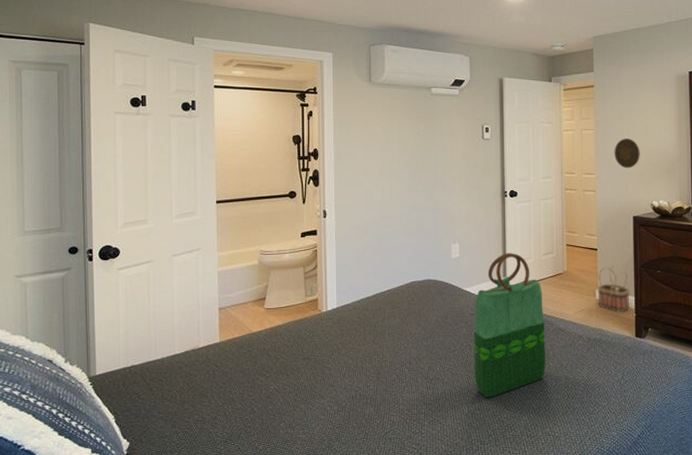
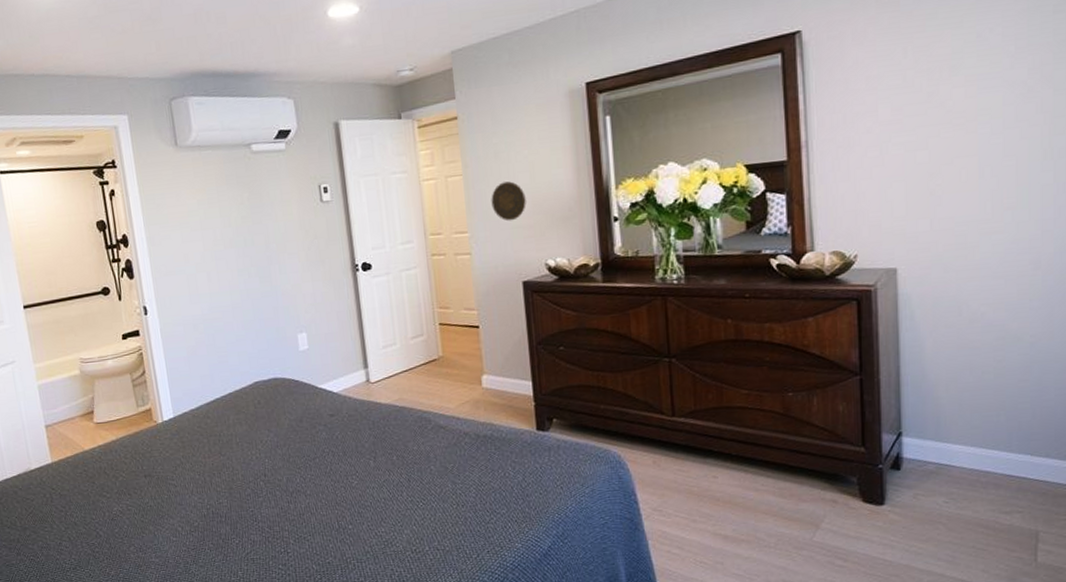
tote bag: present [474,253,546,398] -> none [333,339,427,511]
basket: present [598,264,630,313] -> none [483,344,527,402]

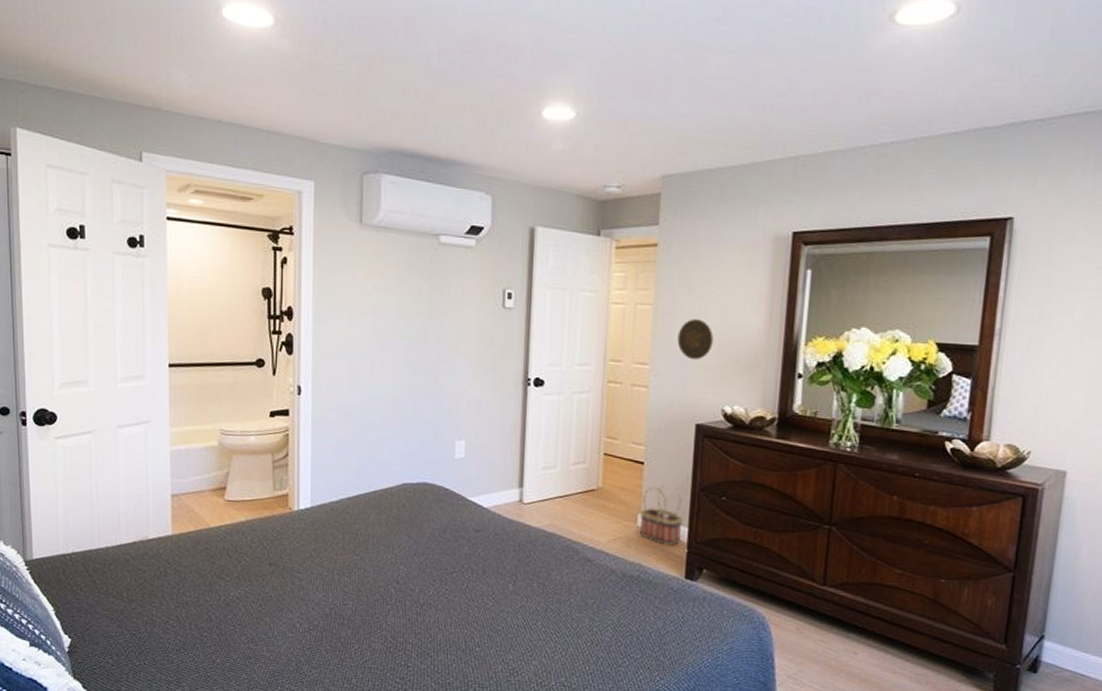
basket: none [483,344,527,402] -> present [639,484,683,547]

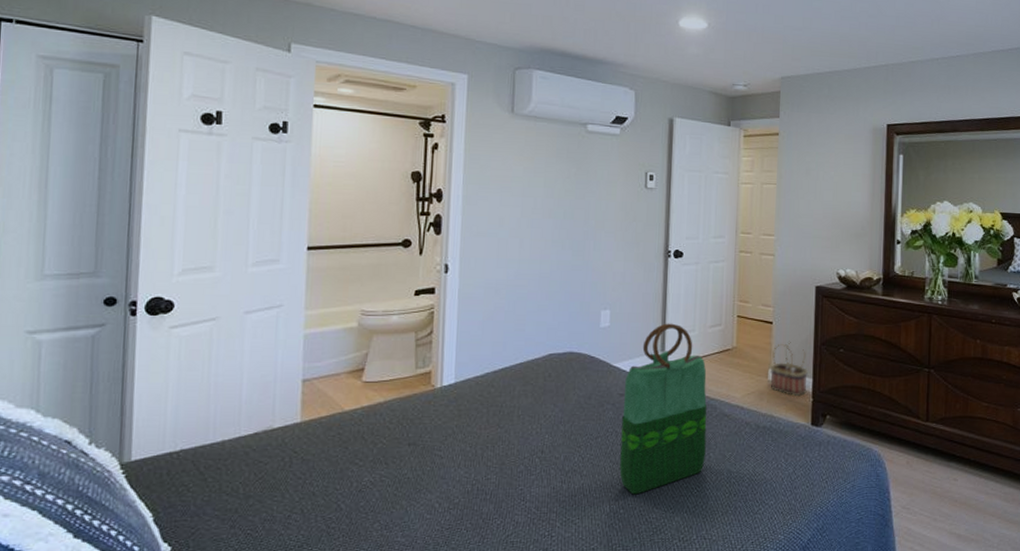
tote bag: none [475,457,569,634] -> present [620,323,707,495]
decorative plate: present [677,319,714,360] -> none [798,196,828,231]

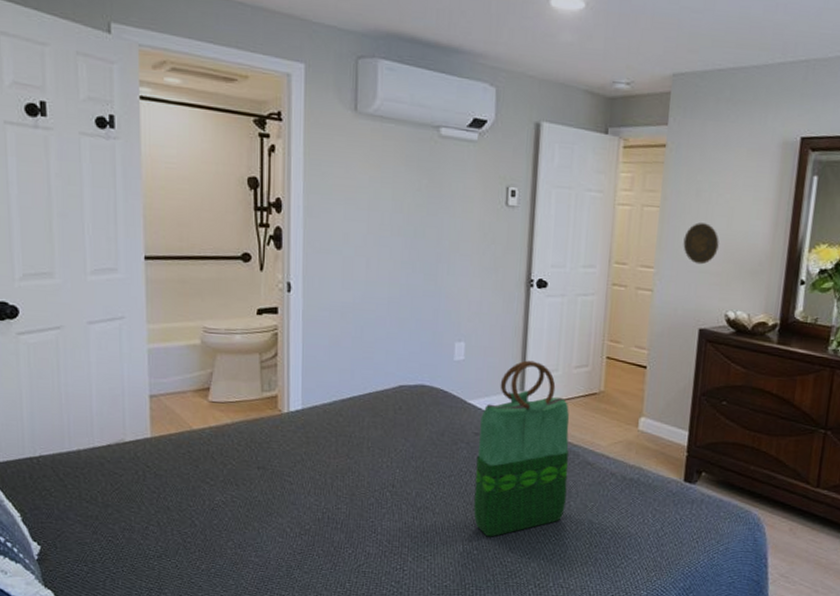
basket: present [770,341,808,397] -> none [640,388,684,450]
decorative plate: none [798,196,828,231] -> present [683,222,719,265]

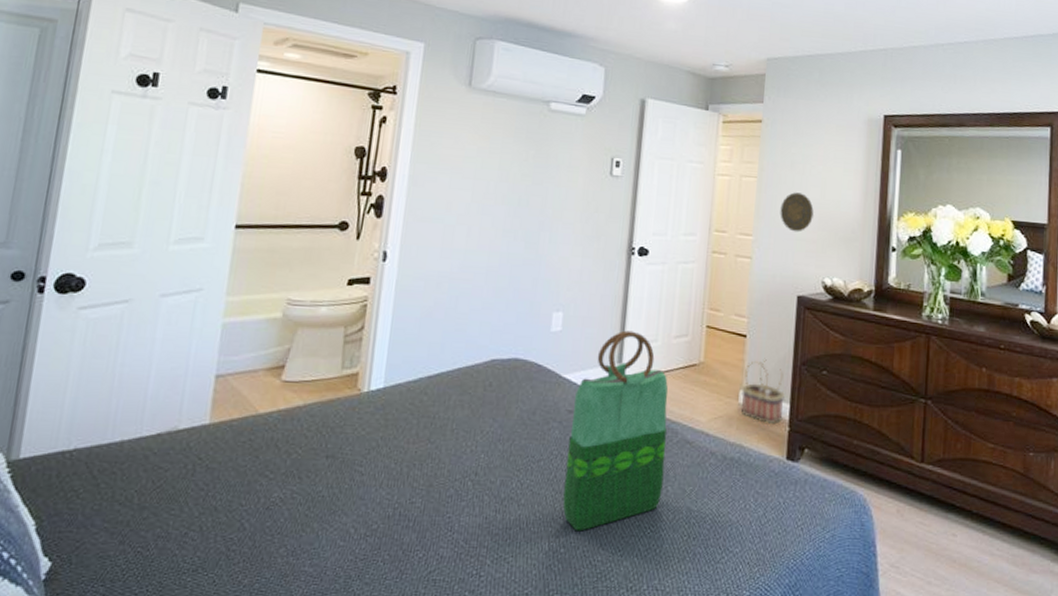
basket: none [640,388,684,450] -> present [740,358,785,425]

